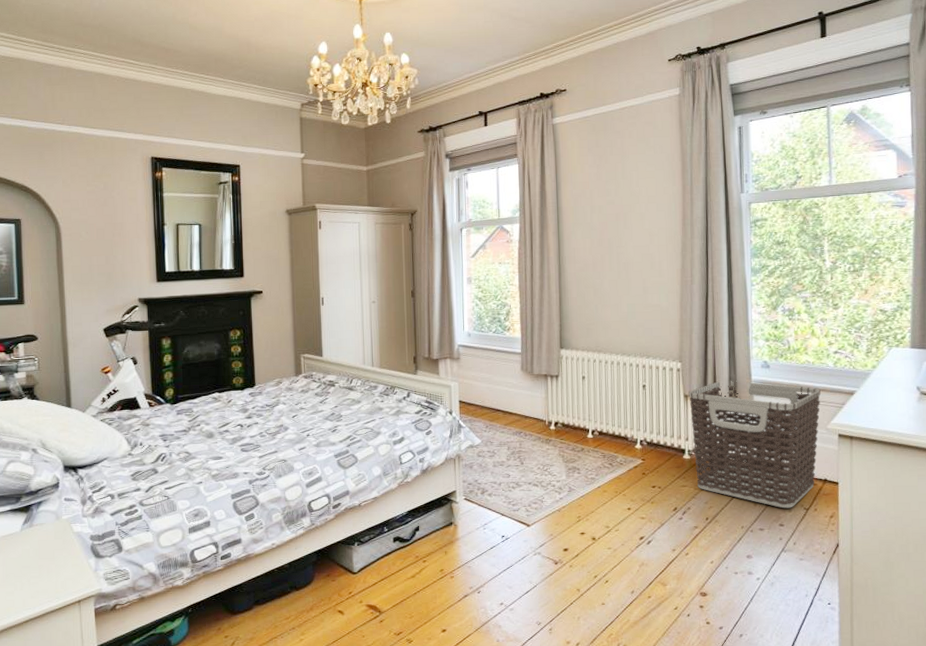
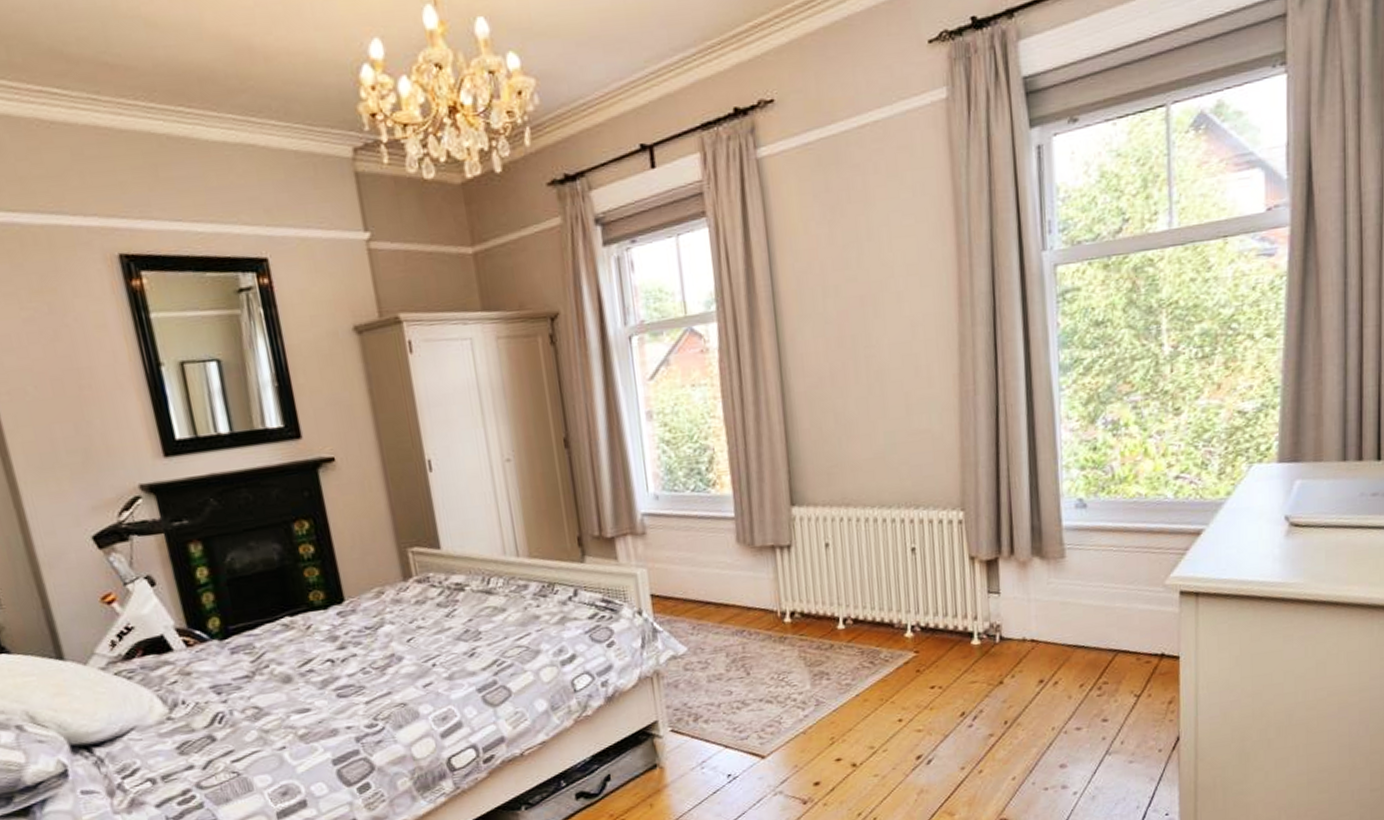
clothes hamper: present [689,380,821,509] -> none [975,530,1157,698]

